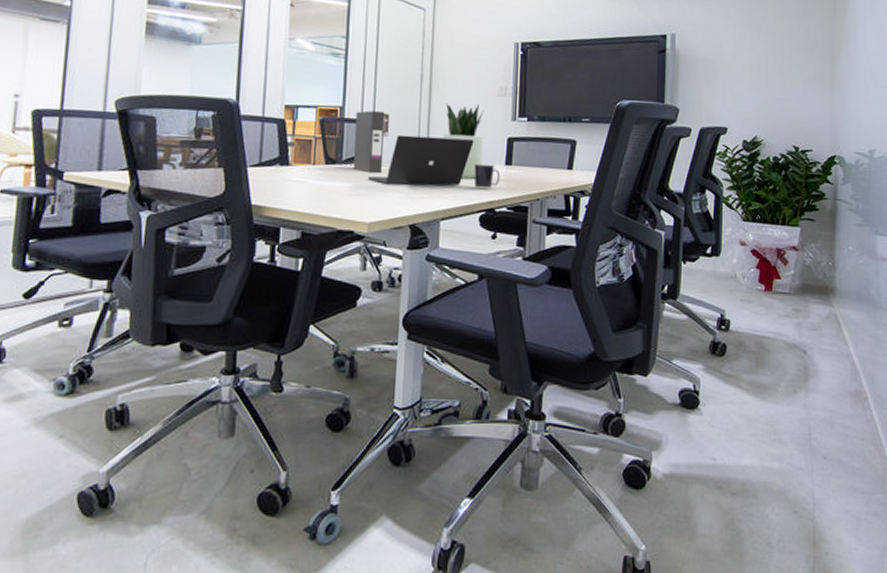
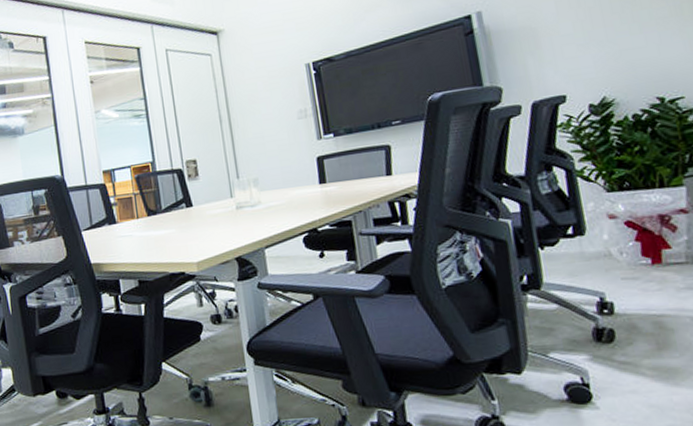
binder: present [353,110,385,174] -> none [166,158,201,217]
laptop: present [367,134,474,186] -> none [188,166,284,225]
planter: present [443,103,484,179] -> none [249,130,296,205]
mug: present [473,163,501,190] -> none [288,186,317,213]

